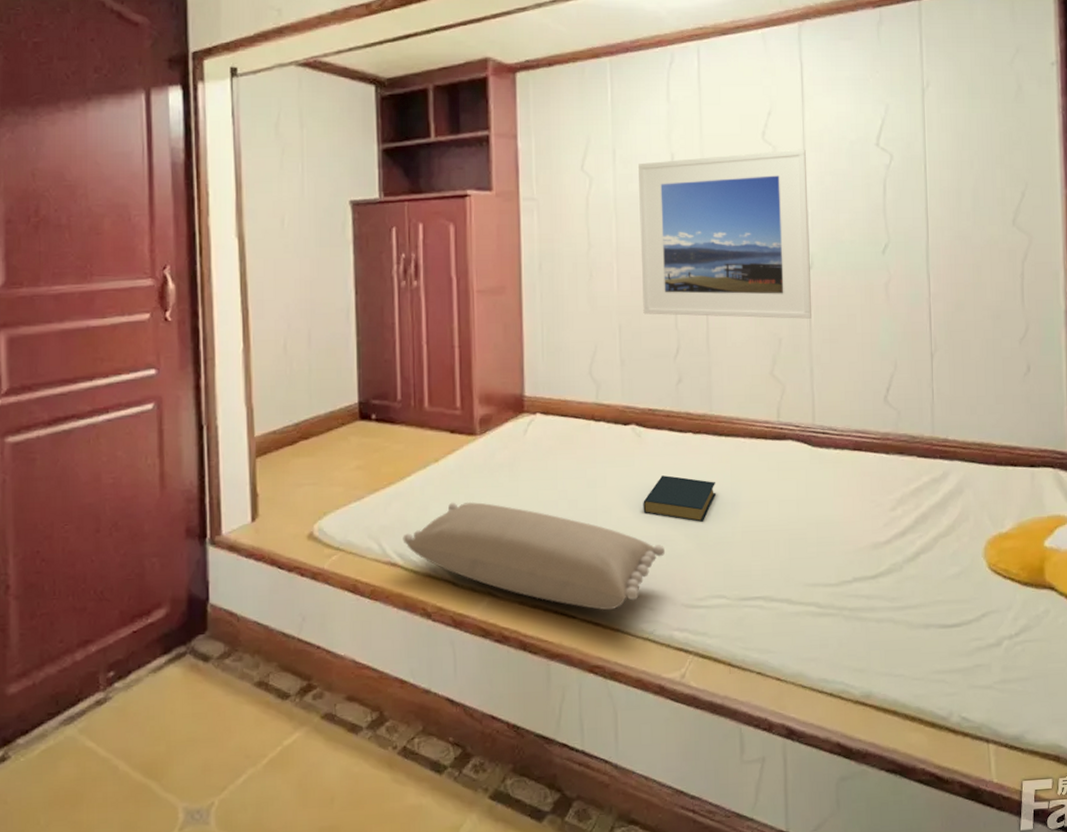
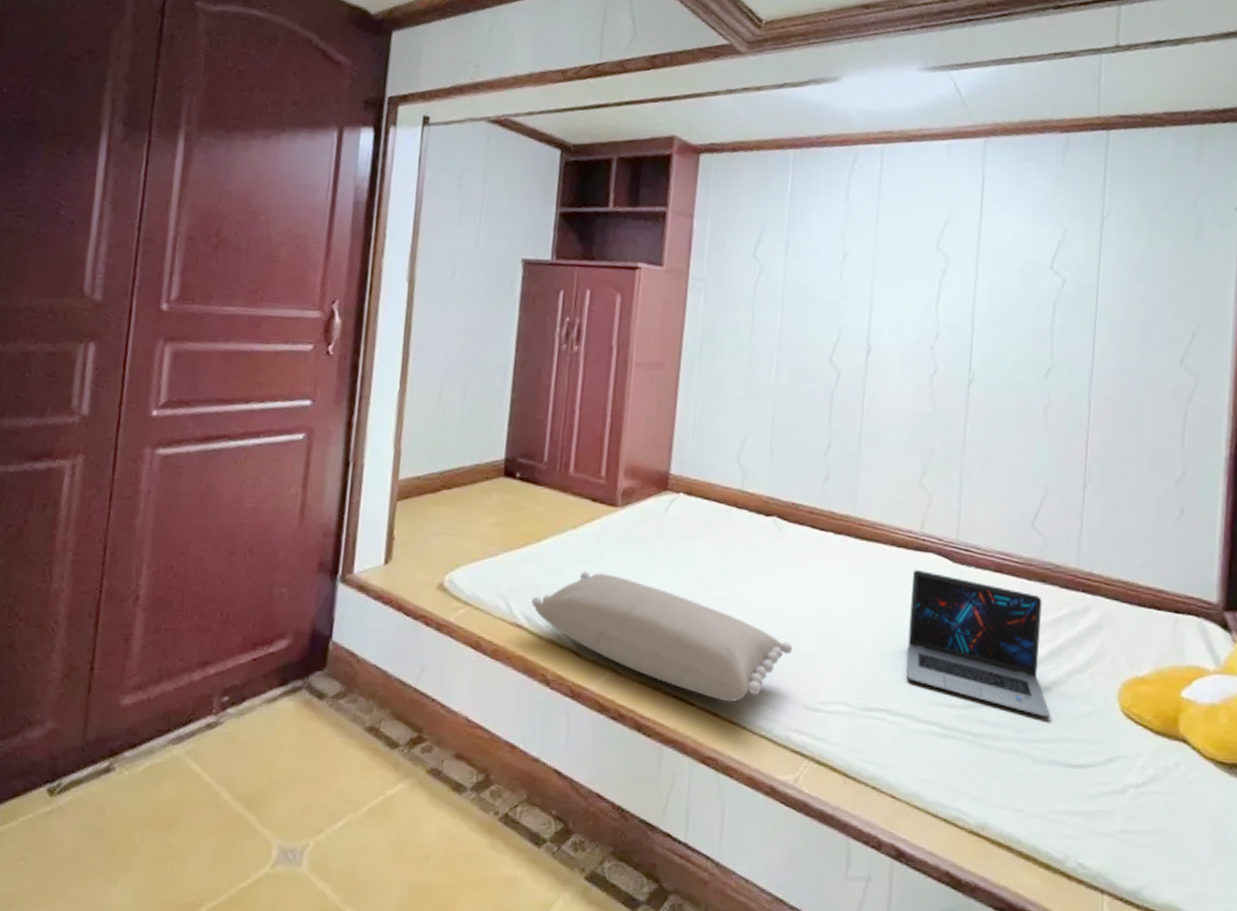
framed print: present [638,149,811,319] -> none [798,257,978,433]
hardback book: present [643,475,717,522] -> none [775,572,852,624]
laptop: none [773,458,920,584] -> present [906,570,1049,718]

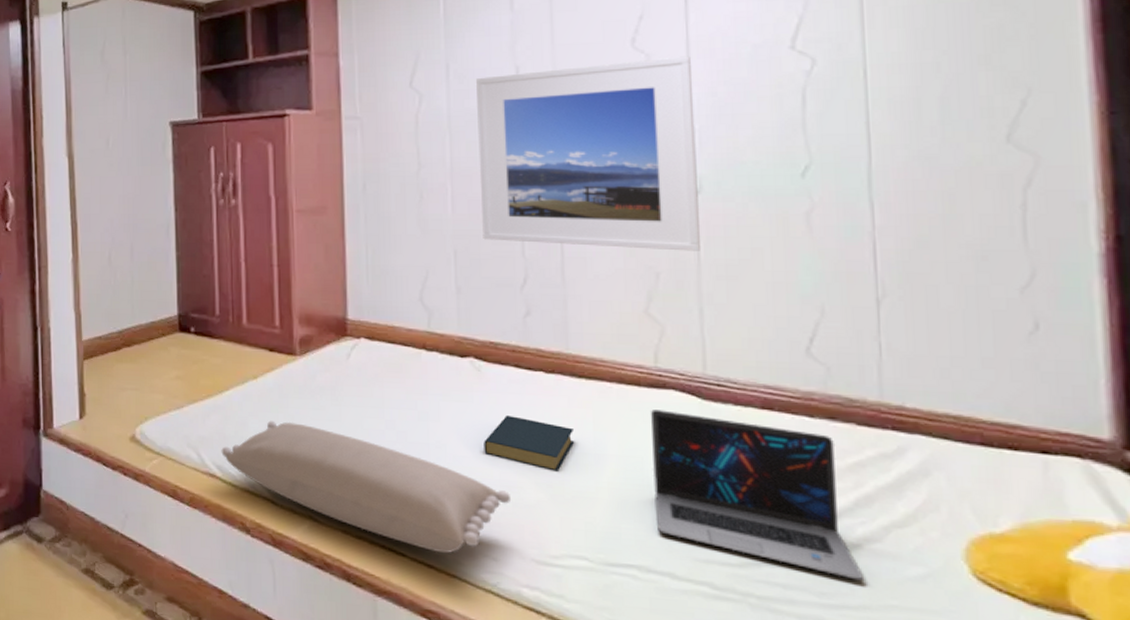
hardback book: none [775,572,852,624] -> present [484,415,575,471]
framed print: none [798,257,978,433] -> present [476,56,700,251]

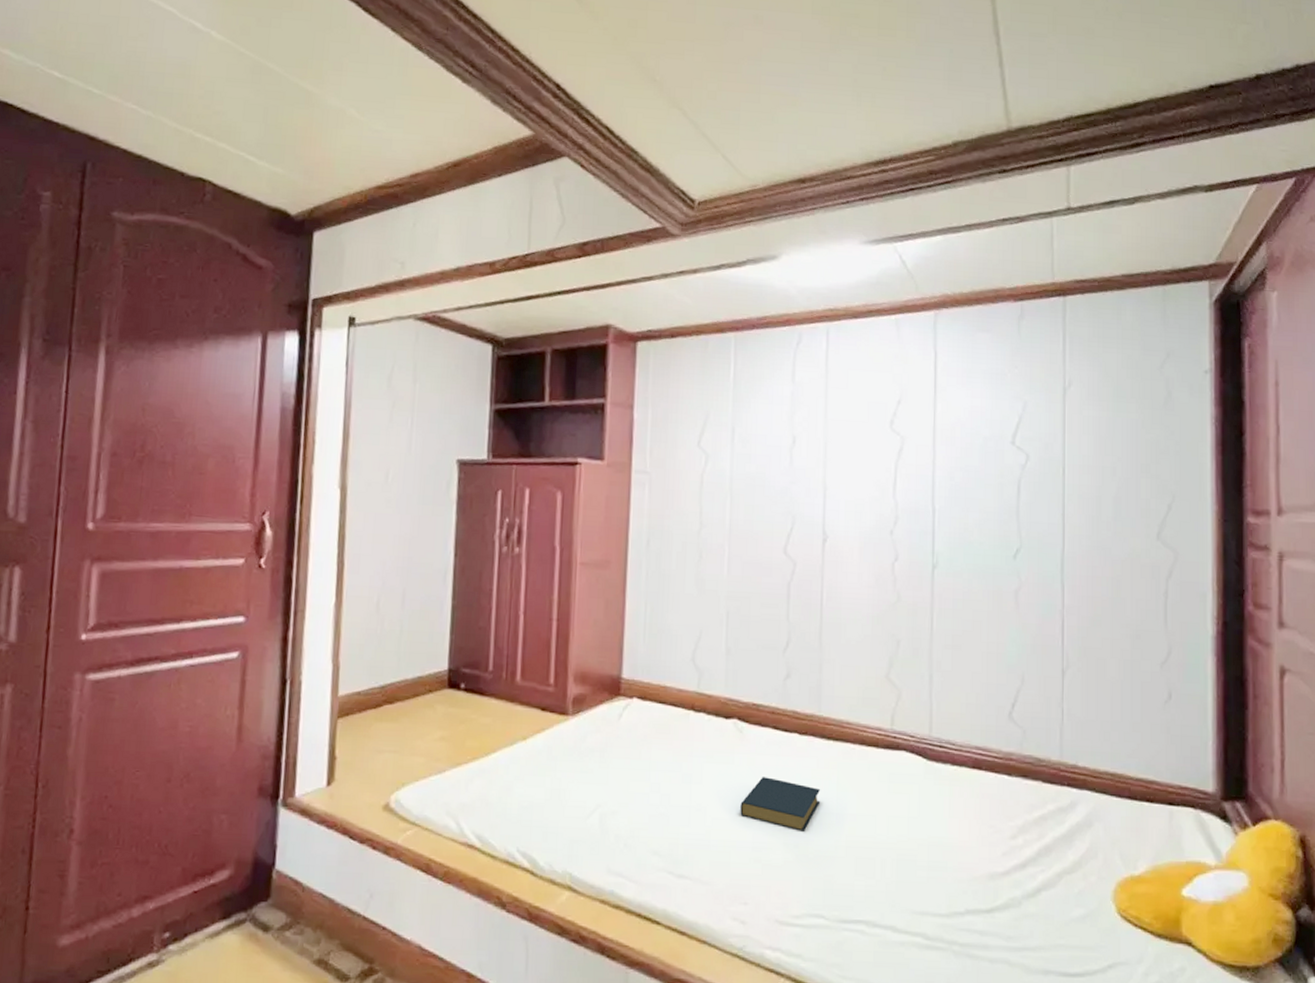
pillow: present [221,420,510,554] -> none [482,785,761,920]
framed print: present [476,56,700,251] -> none [753,441,936,622]
laptop: present [650,409,863,581] -> none [883,770,1040,924]

